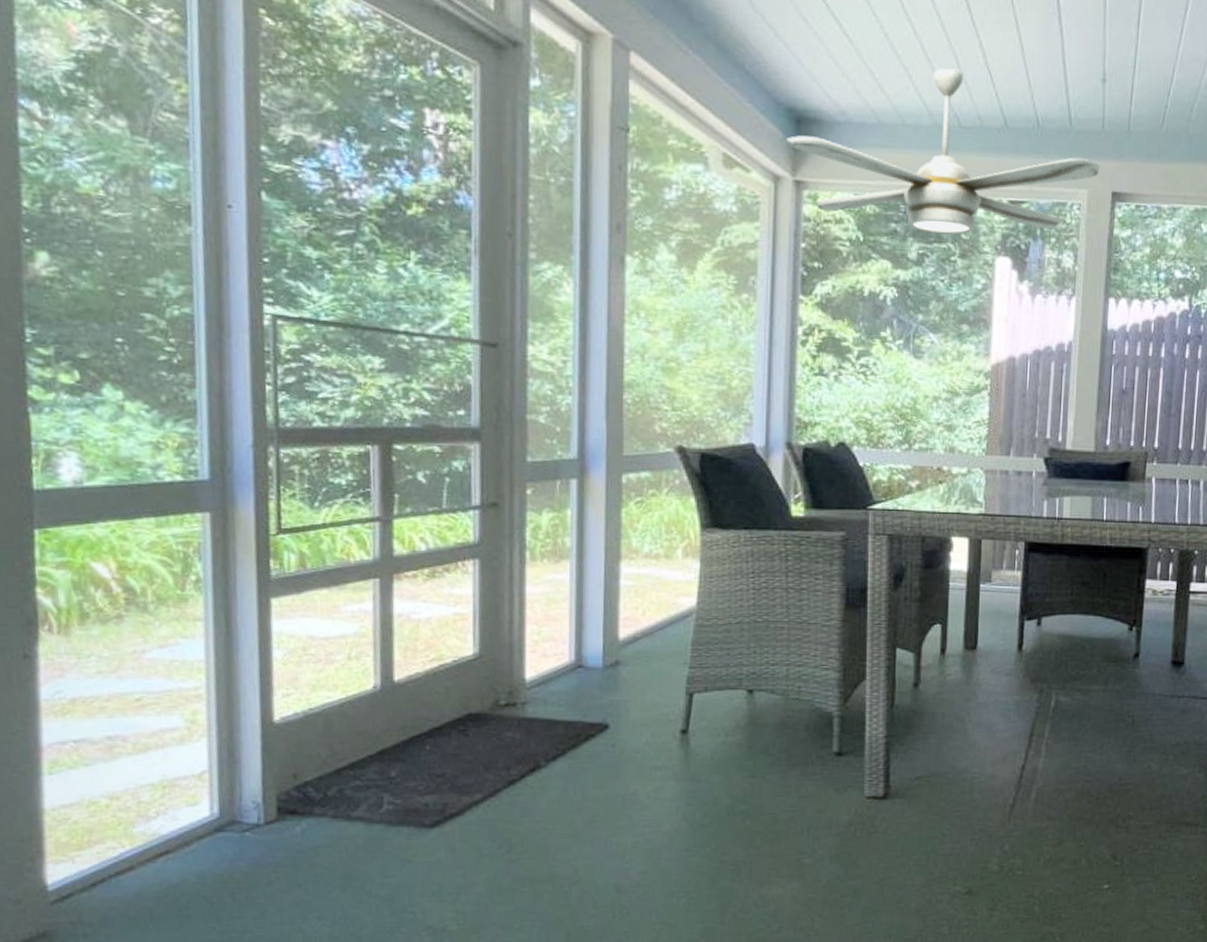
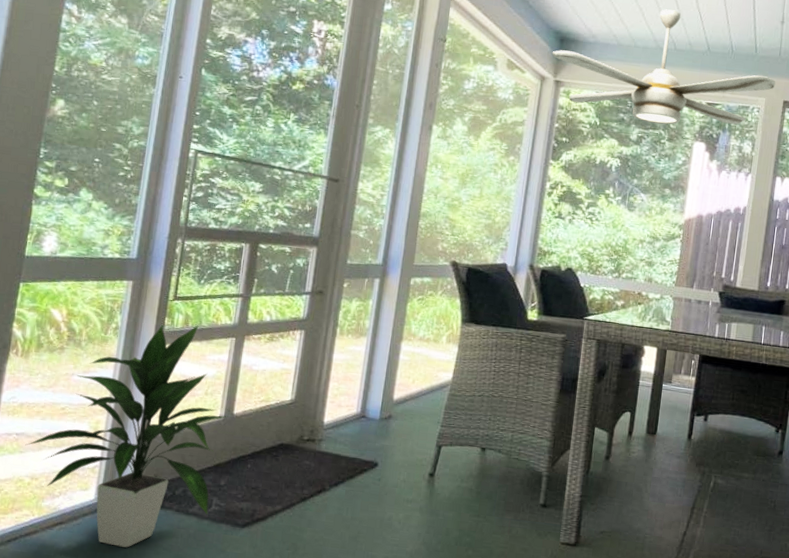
indoor plant: none [90,564,385,873] -> present [25,324,227,548]

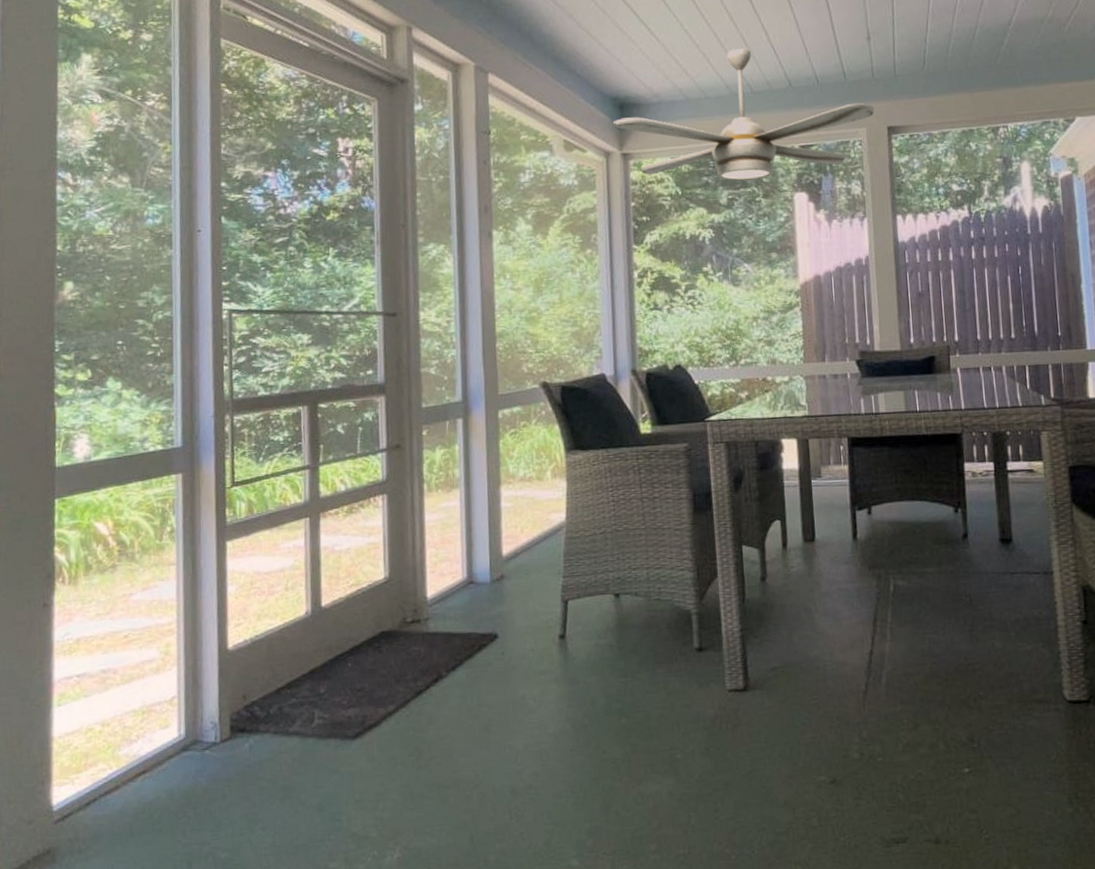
indoor plant: present [25,324,227,548] -> none [89,509,315,788]

